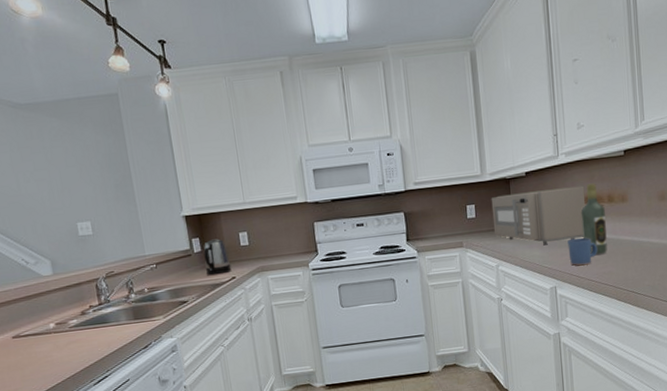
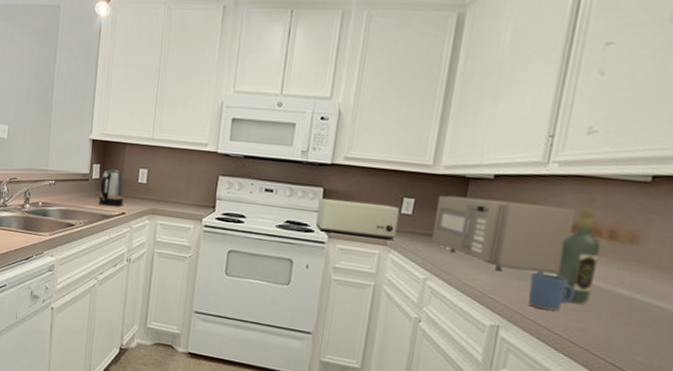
toaster: none [402,214,468,249] -> present [315,198,400,241]

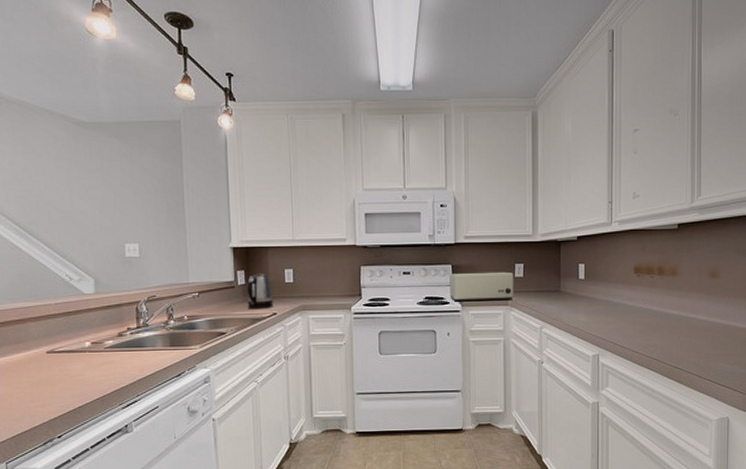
microwave: present [431,195,575,275] -> none [540,255,634,312]
mug: present [528,272,574,312] -> none [614,307,643,336]
wine bottle: present [555,208,601,305] -> none [629,254,655,327]

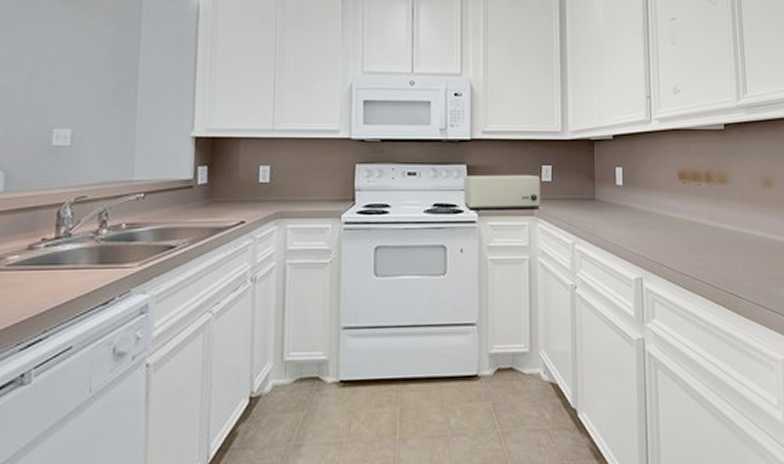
kettle: present [247,273,274,310] -> none [207,170,242,216]

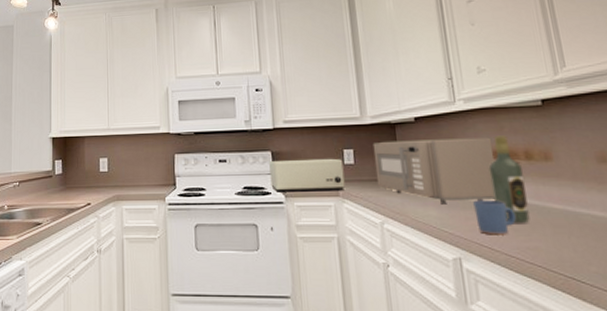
microwave: none [571,158,679,225] -> present [372,137,495,205]
mug: none [658,220,692,255] -> present [473,199,516,235]
wine bottle: none [674,157,705,244] -> present [488,135,530,224]

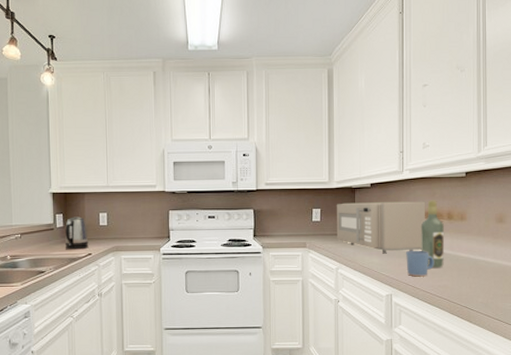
kettle: none [63,162,88,199] -> present [64,216,89,250]
toaster: present [269,158,345,192] -> none [251,216,312,244]

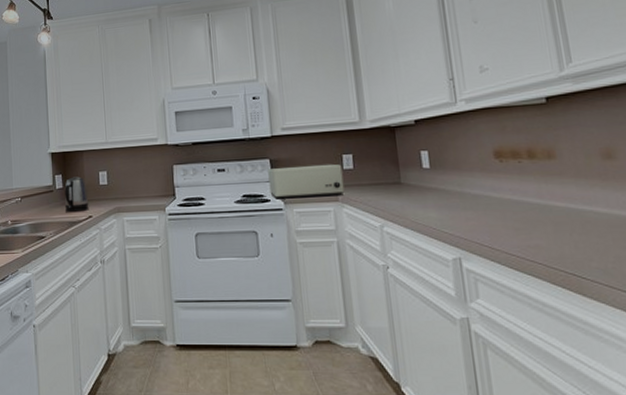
toaster: none [251,216,312,244] -> present [268,163,345,199]
microwave: present [336,201,425,254] -> none [372,137,496,206]
mug: present [406,250,434,277] -> none [474,199,517,235]
wine bottle: present [420,200,445,269] -> none [490,135,532,223]

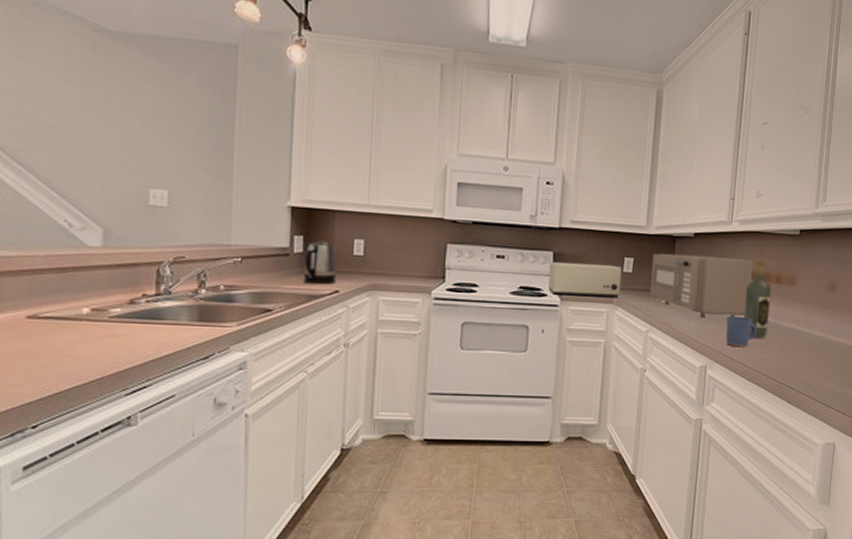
microwave: none [372,137,496,206] -> present [649,253,753,318]
mug: none [474,199,517,235] -> present [726,315,757,348]
wine bottle: none [490,135,532,223] -> present [743,258,772,339]

